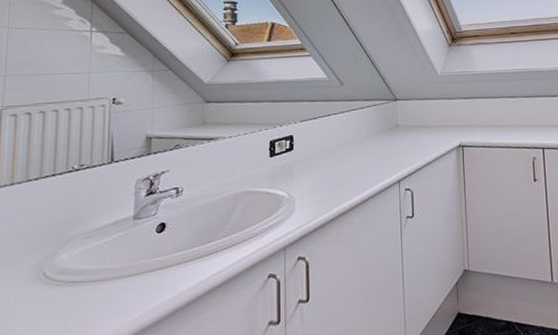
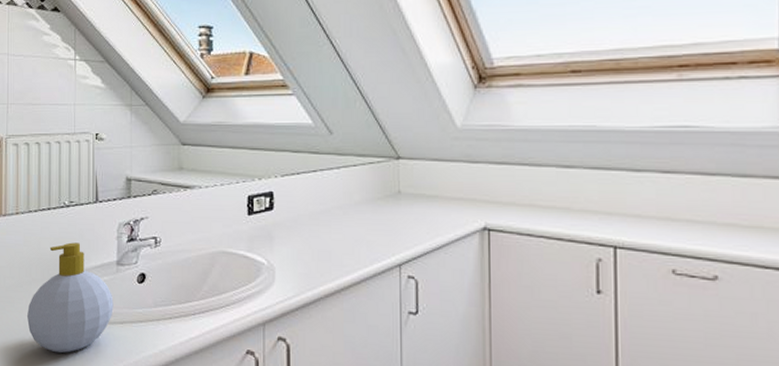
soap bottle: none [20,204,129,320] -> present [27,242,114,354]

